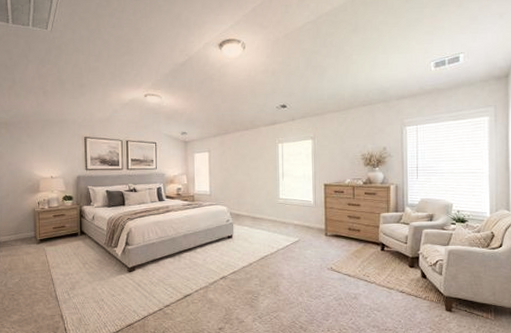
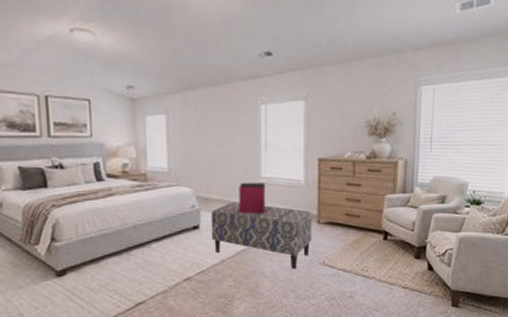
bench: none [241,218,321,272] -> present [210,202,313,269]
storage bin: none [262,202,284,227] -> present [239,182,266,214]

